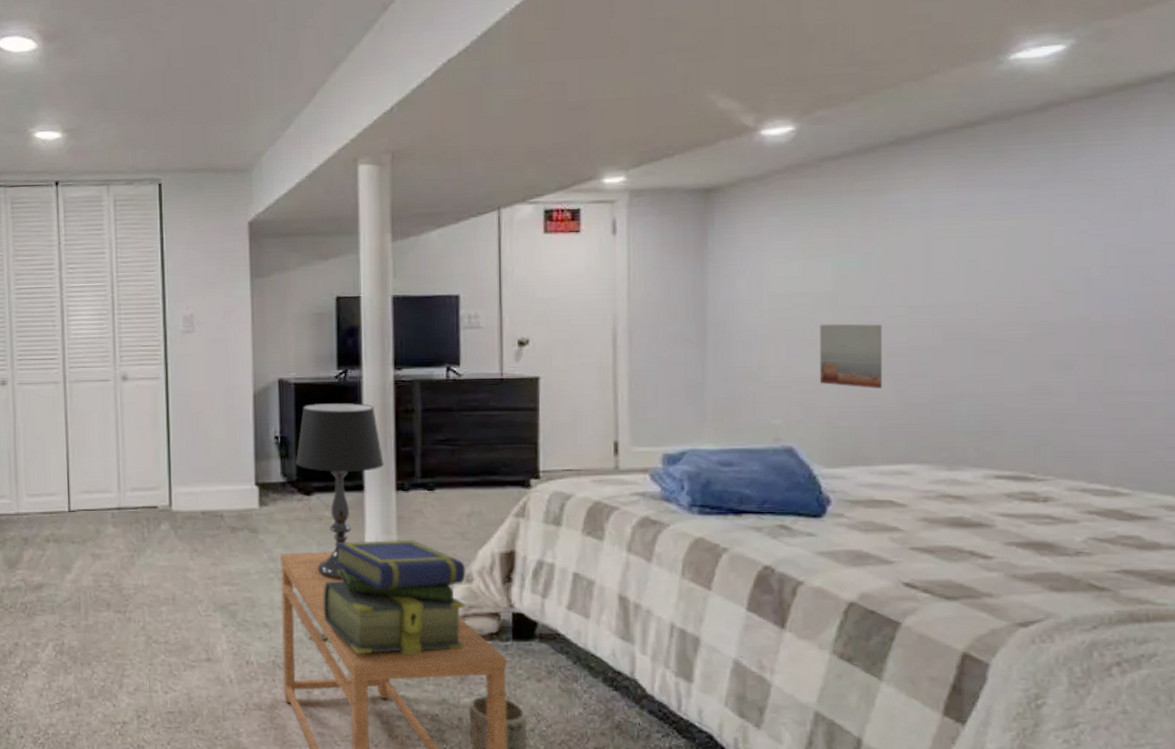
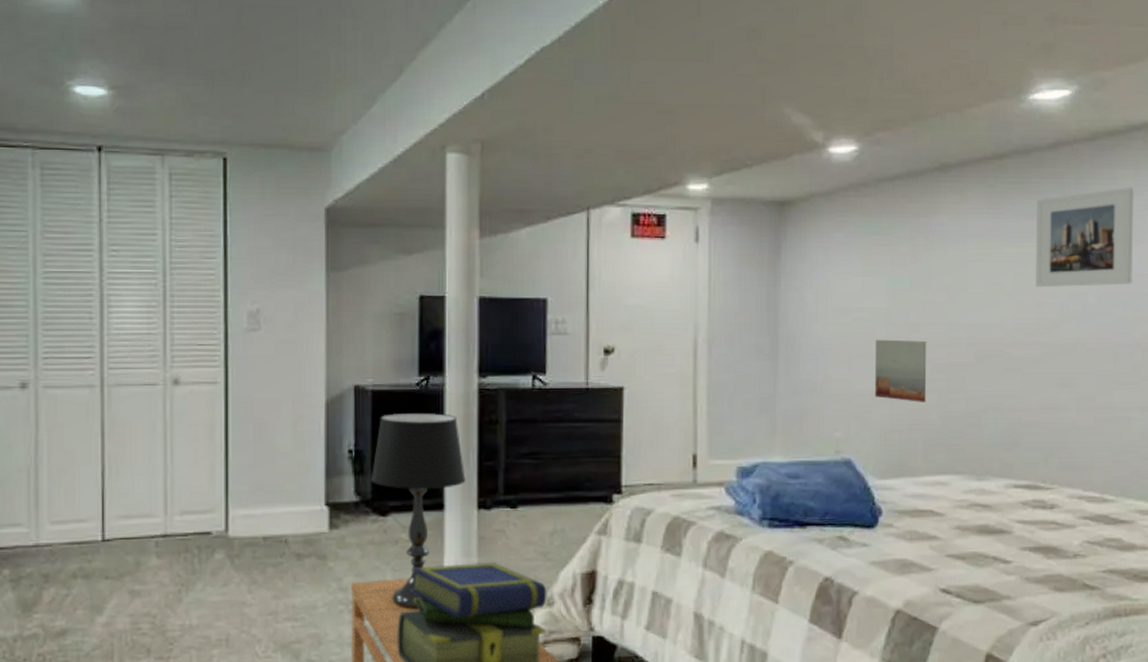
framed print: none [1021,145,1155,263] -> present [1036,187,1135,288]

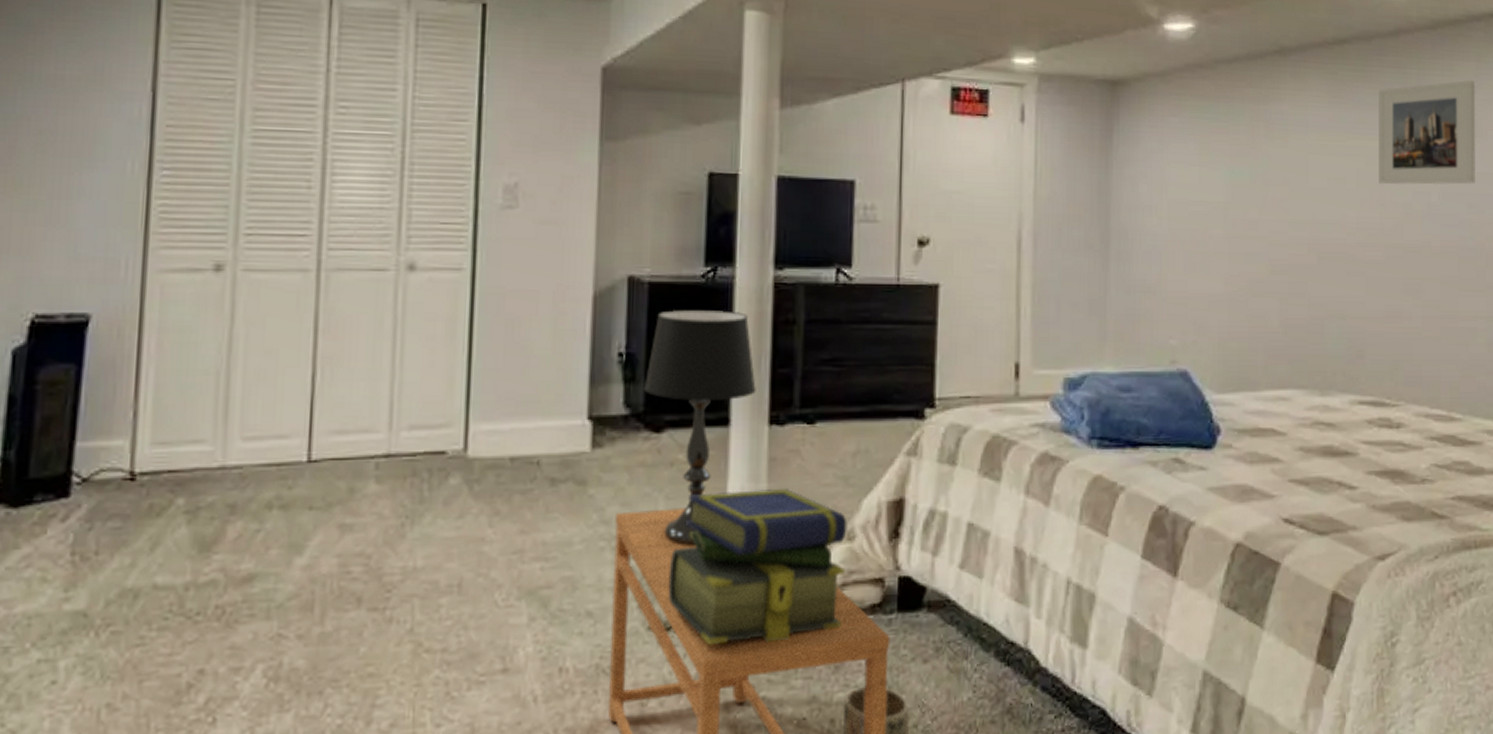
wall art: present [875,339,927,402] -> none [1213,236,1267,308]

